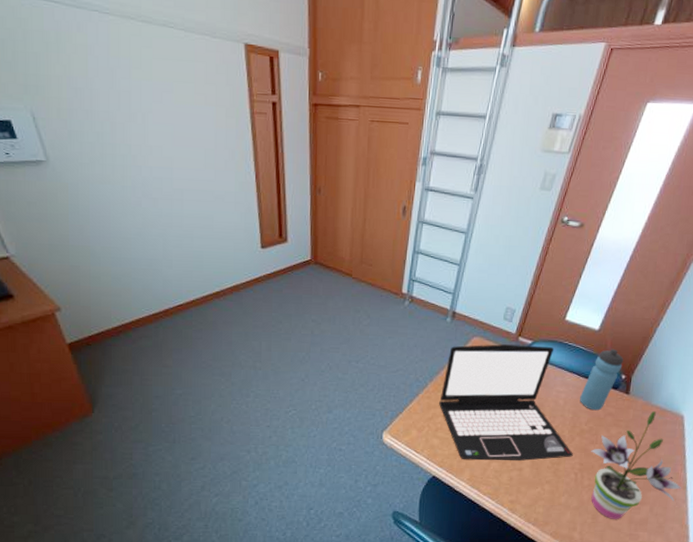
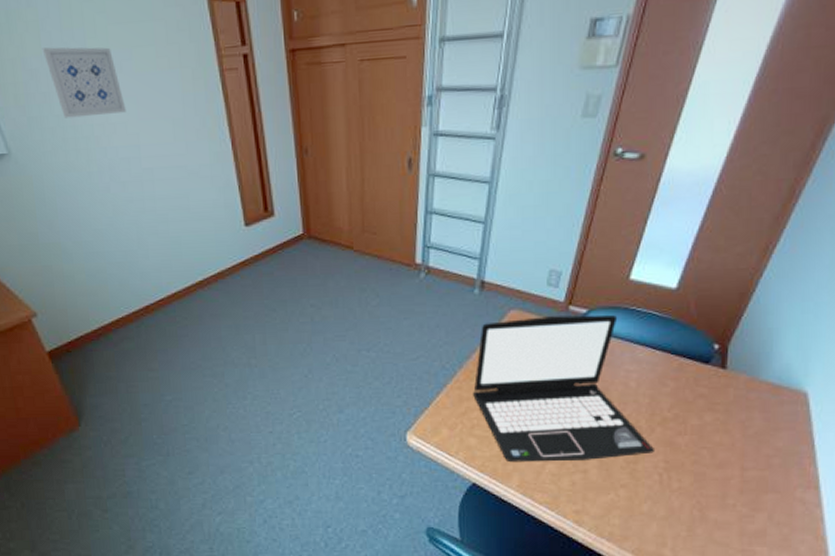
wall art: none [88,70,163,138] -> present [42,47,126,118]
water bottle: present [580,348,623,411] -> none [658,311,714,393]
potted plant: present [591,411,681,519] -> none [679,389,811,531]

